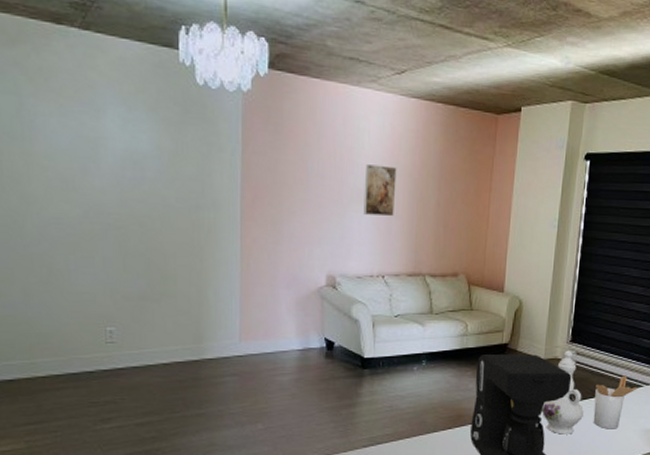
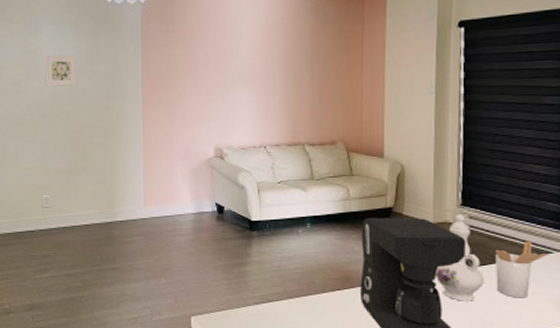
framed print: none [110,147,155,189] -> present [45,55,77,86]
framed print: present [363,164,397,217] -> none [243,50,273,94]

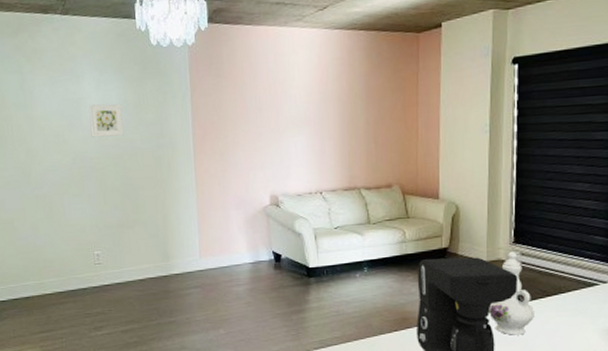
utensil holder: present [495,241,547,298] -> none [546,274,593,330]

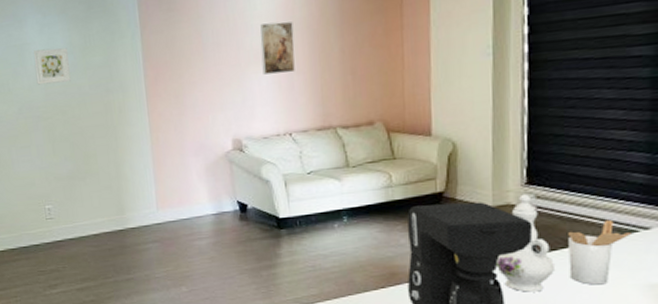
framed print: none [297,93,327,139] -> present [260,21,295,75]
utensil holder: none [546,274,593,330] -> present [568,219,631,285]

